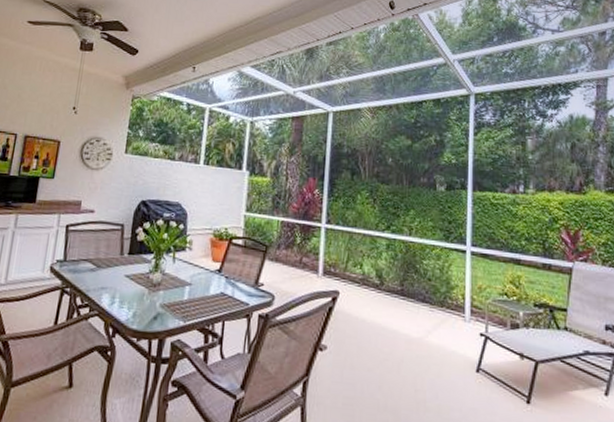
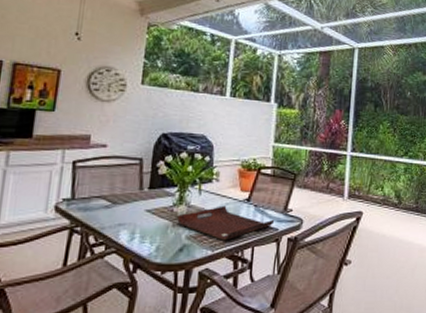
serving tray: none [152,275,246,313] -> present [177,205,275,241]

